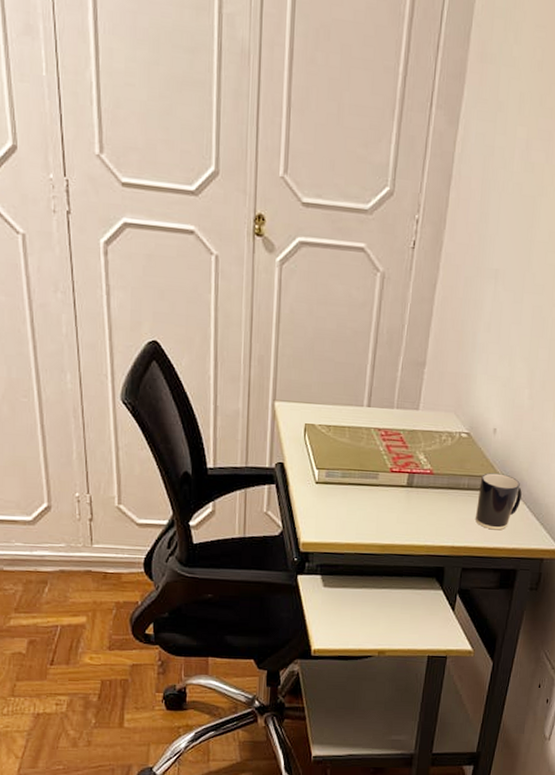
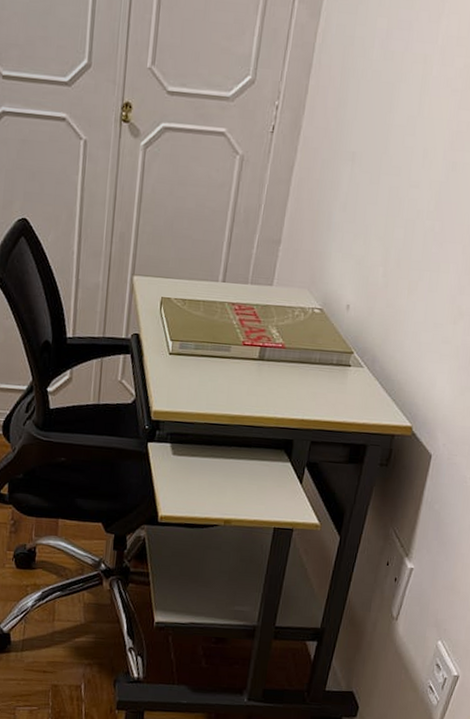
mug: present [476,473,522,530] -> none [326,348,374,405]

